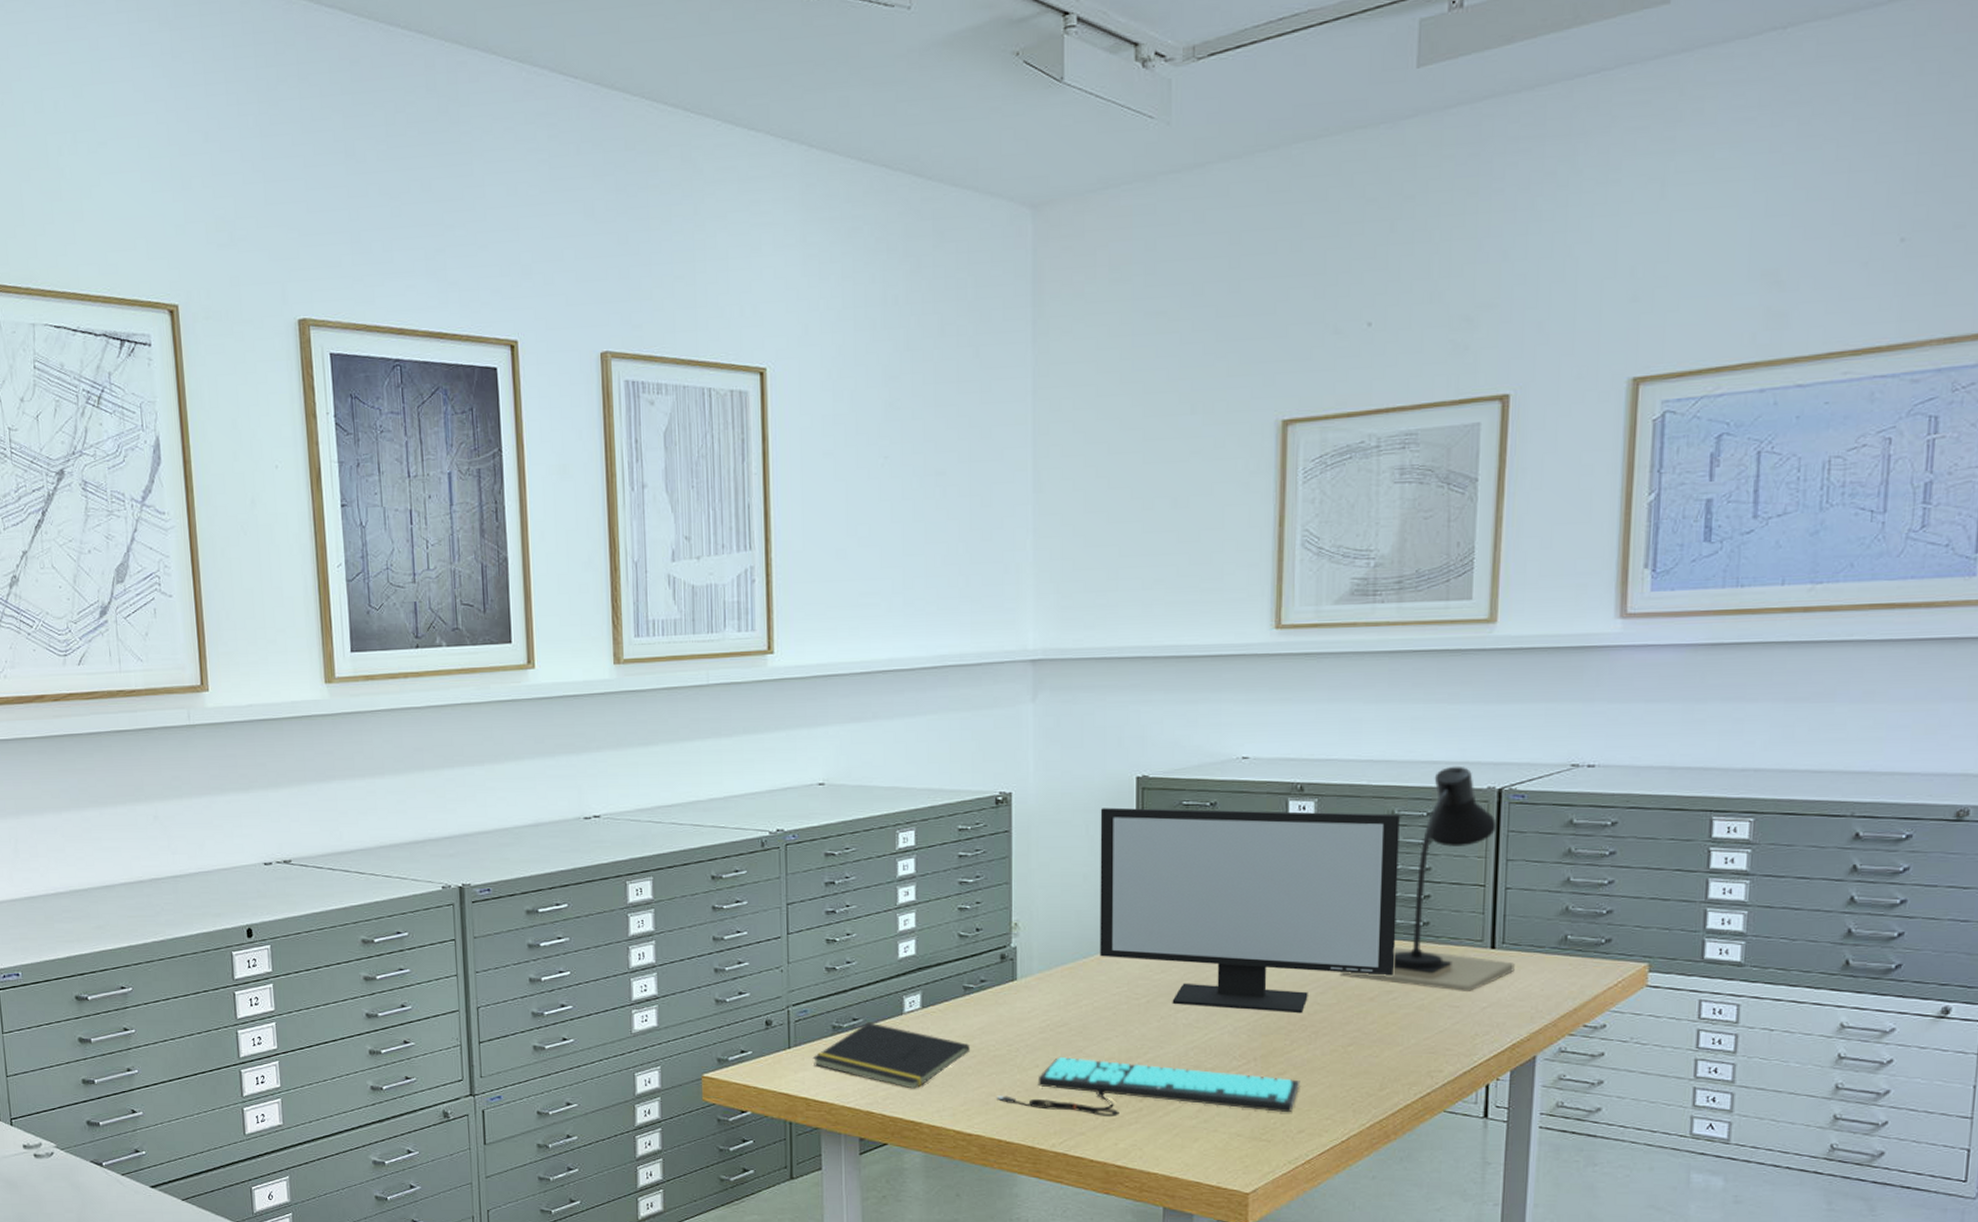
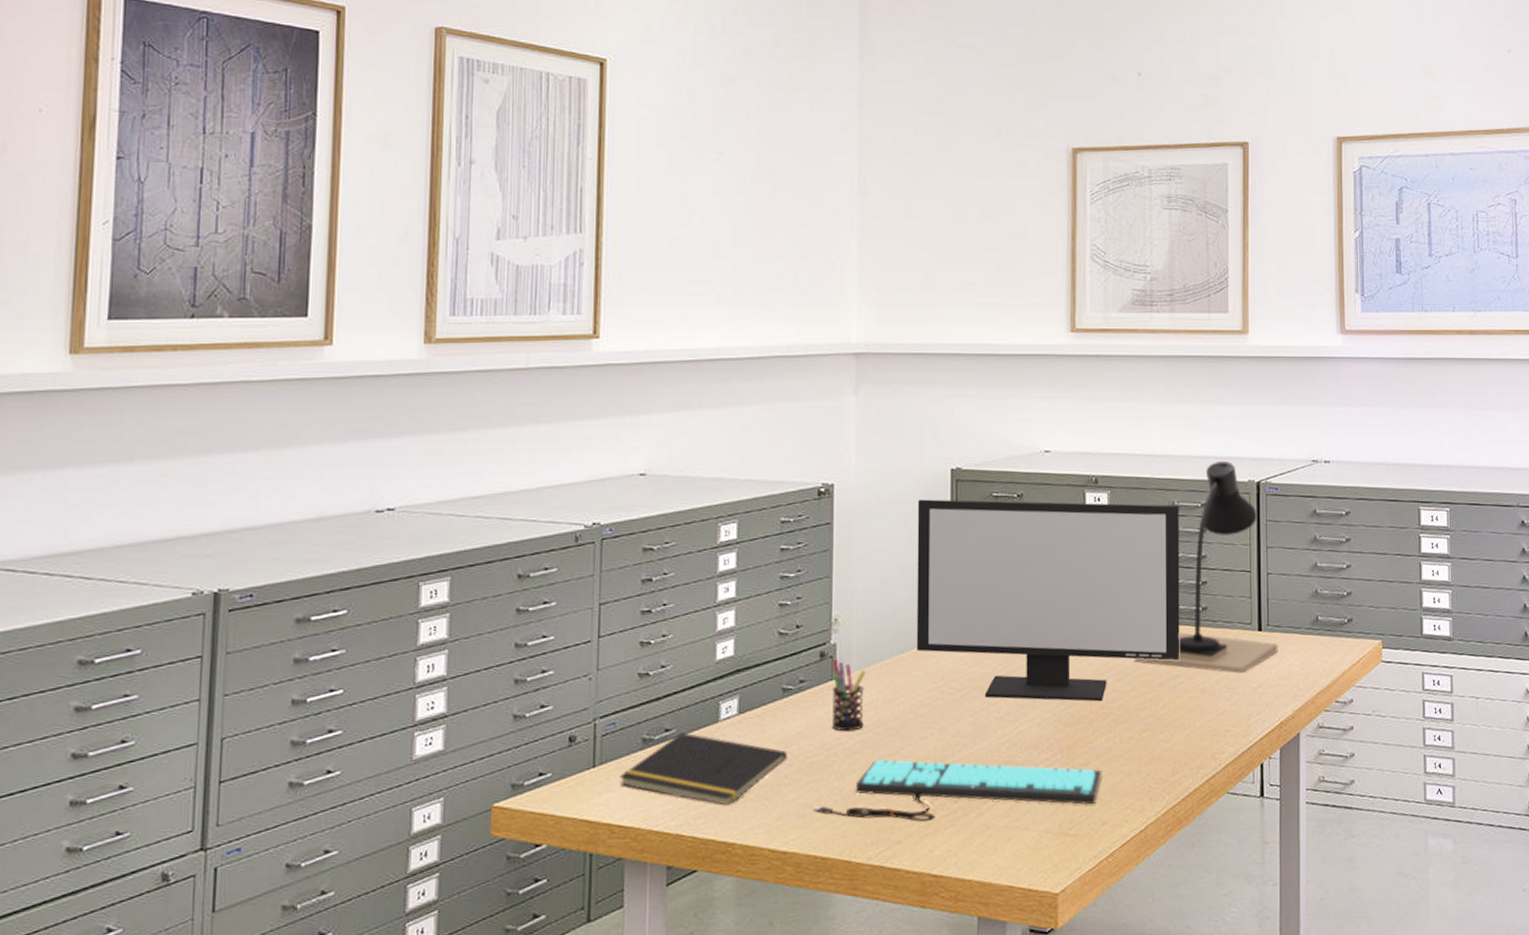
pen holder: none [1013,961,1047,1029] -> present [831,658,866,732]

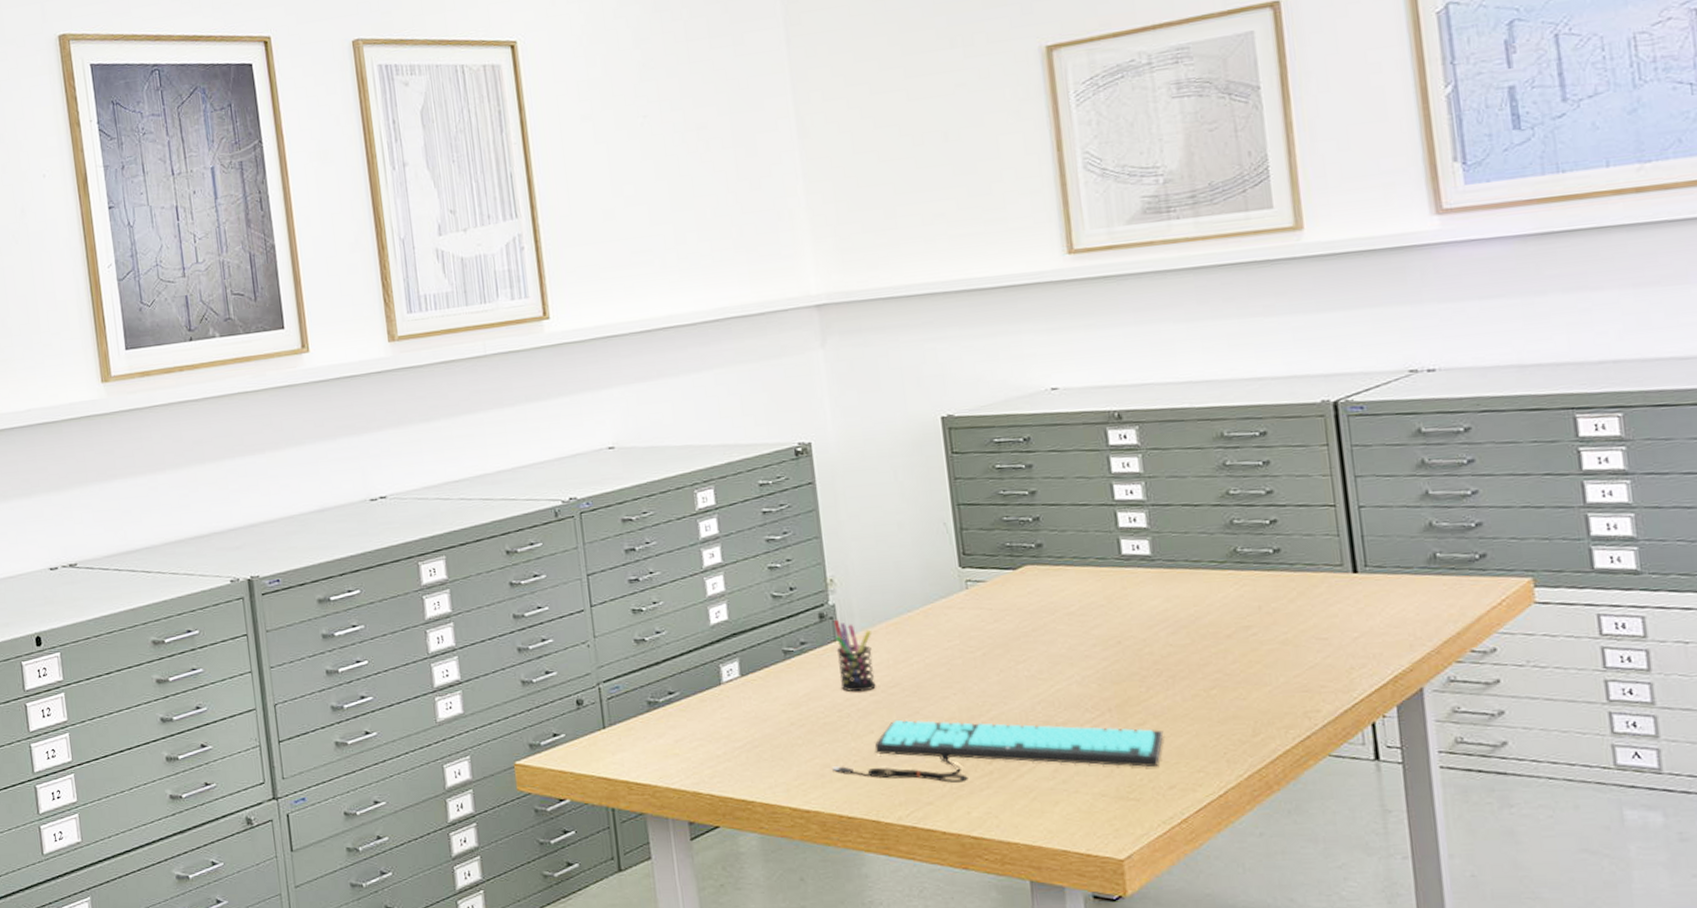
notepad: present [619,732,787,805] -> none [629,695,798,765]
computer monitor: present [916,499,1180,702] -> none [907,436,1250,658]
desk lamp: present [1135,460,1278,673] -> none [1190,380,1383,622]

